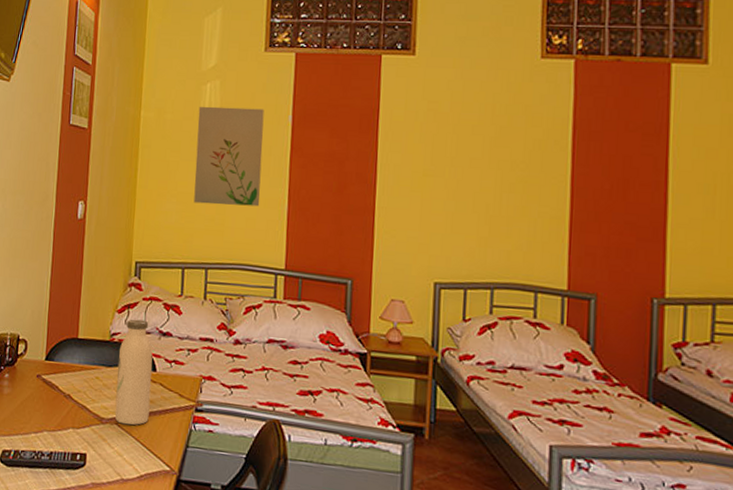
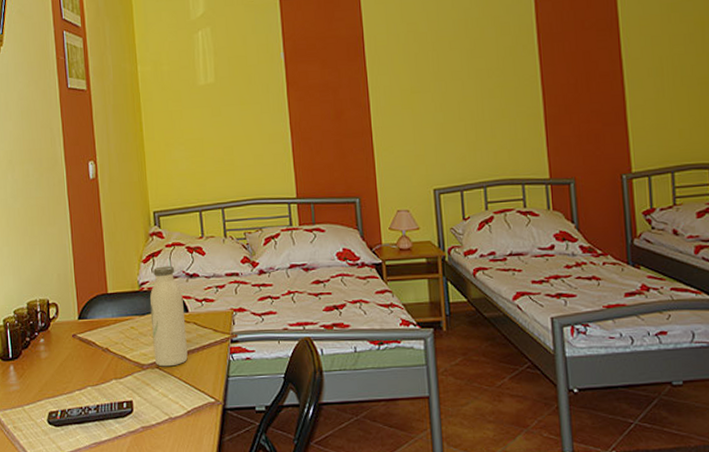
wall art: present [194,106,264,207] -> none [193,49,265,148]

